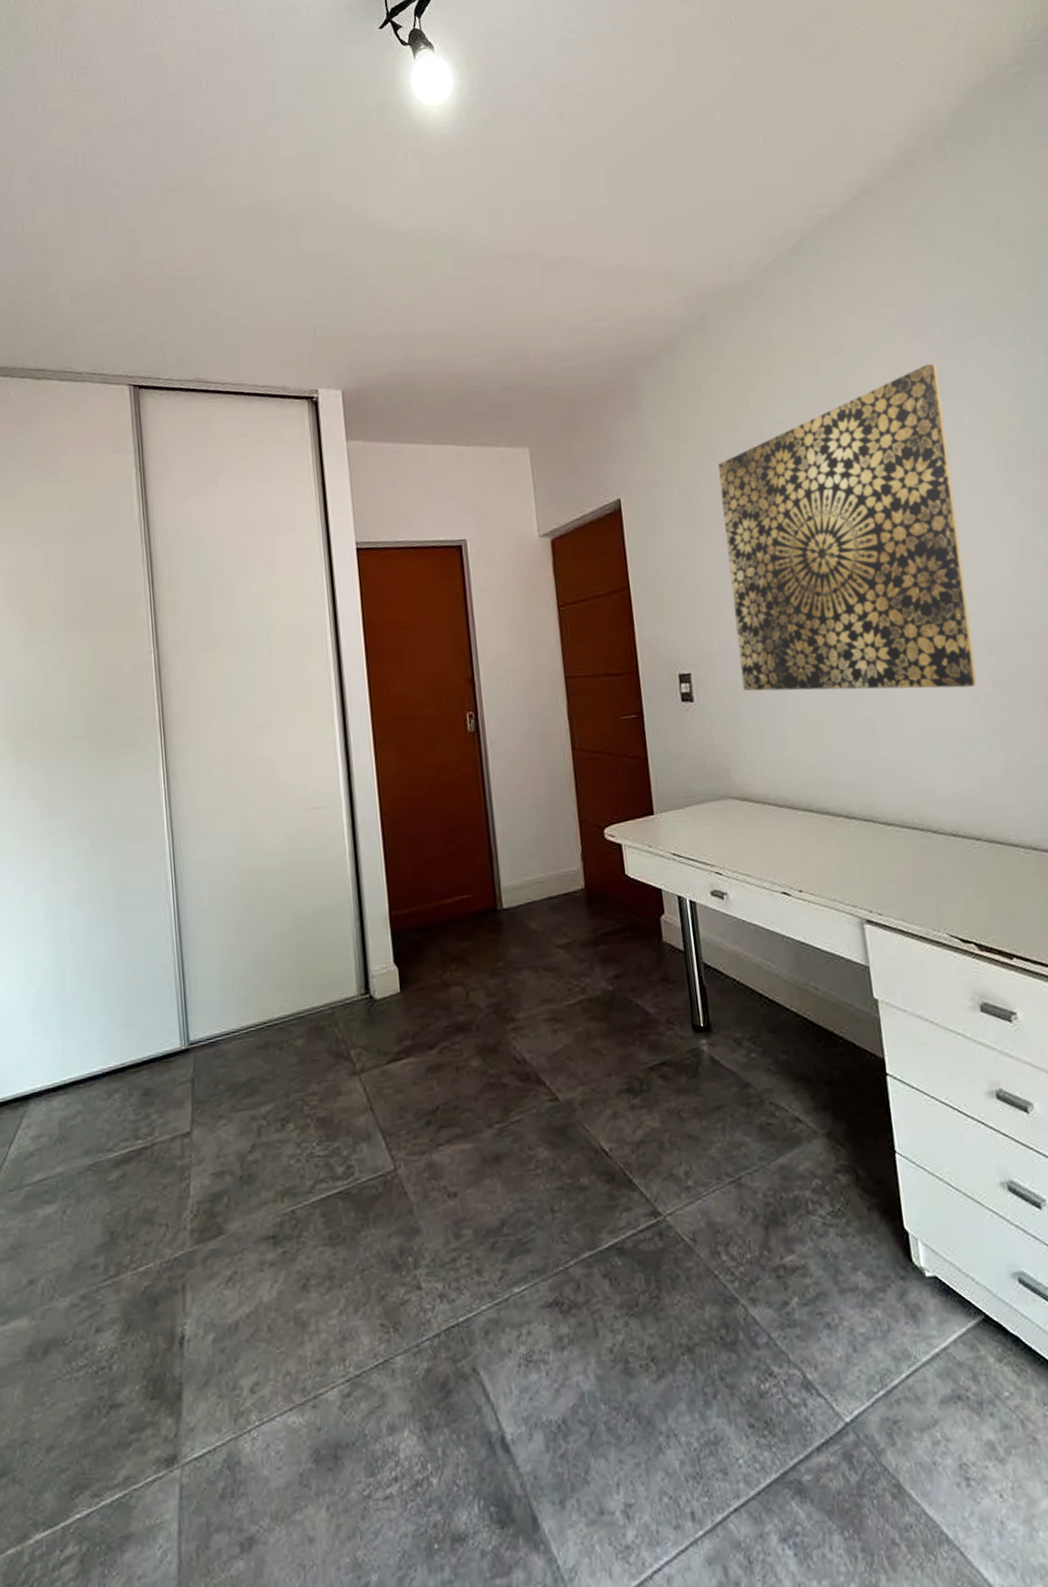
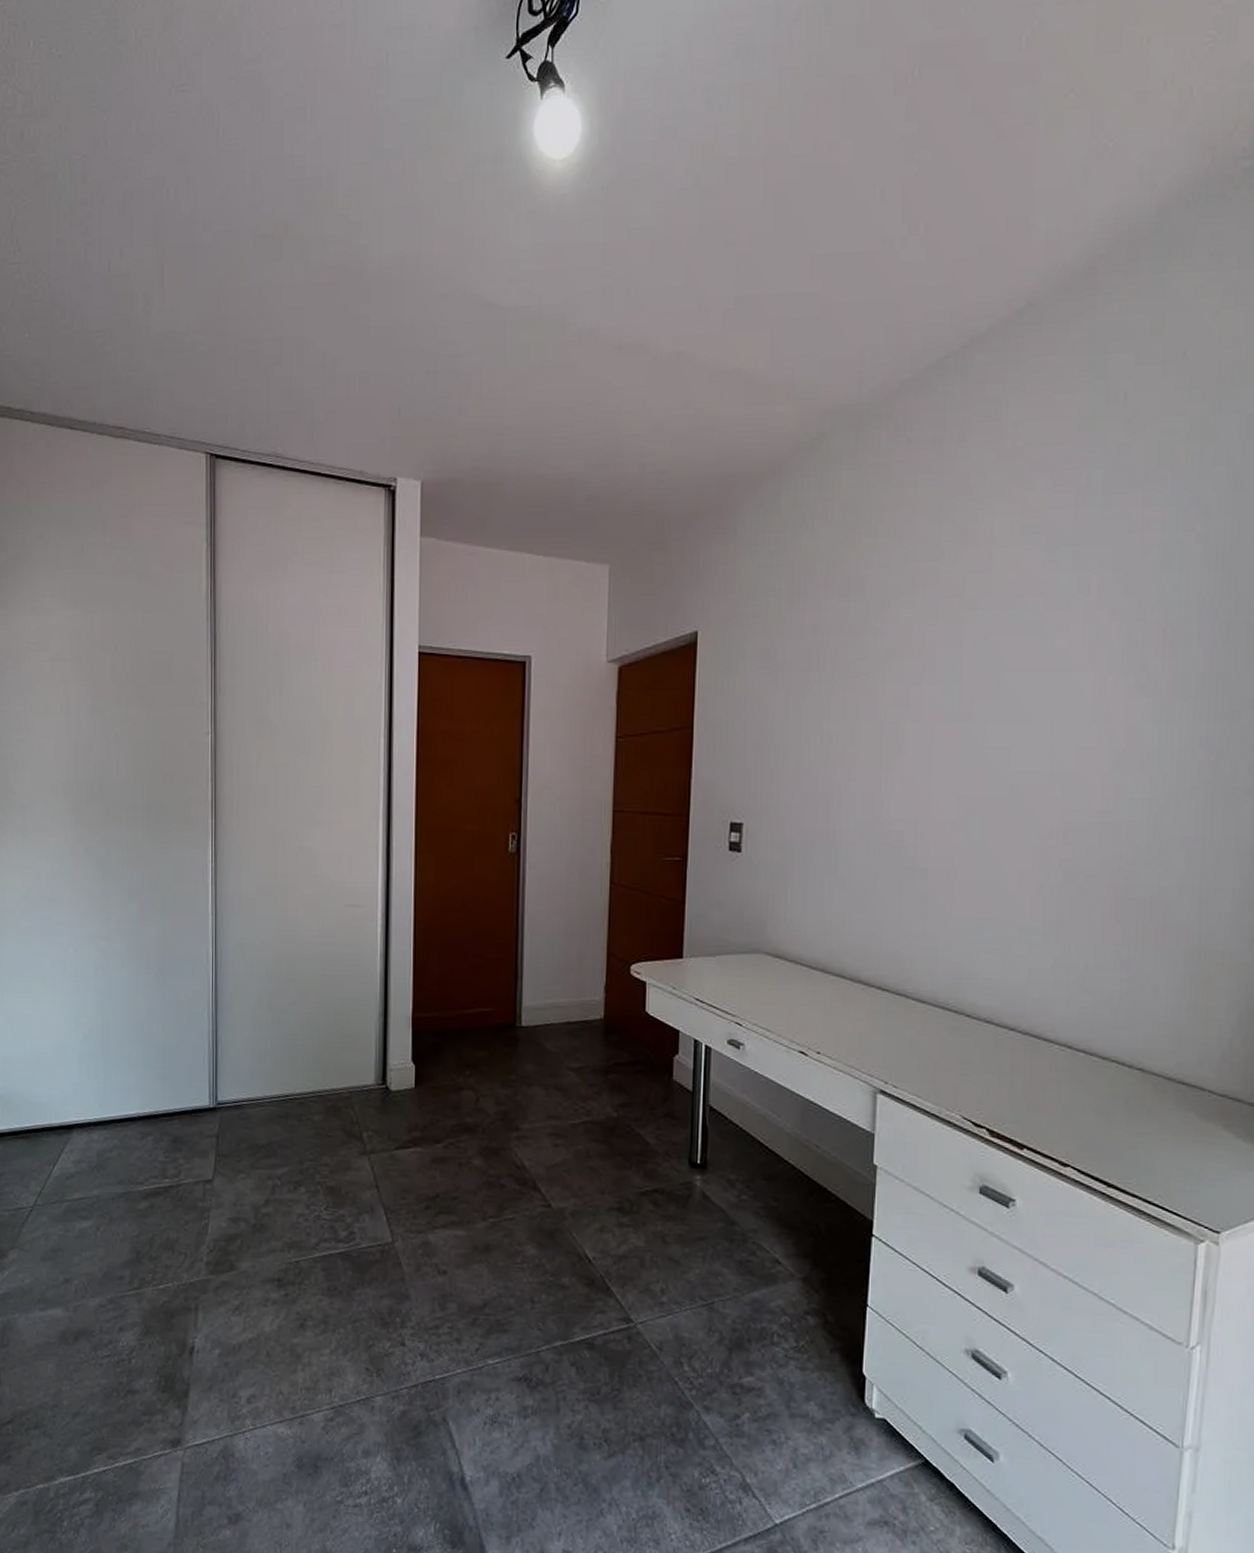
wall art: present [718,364,977,692] -> none [795,517,1074,875]

